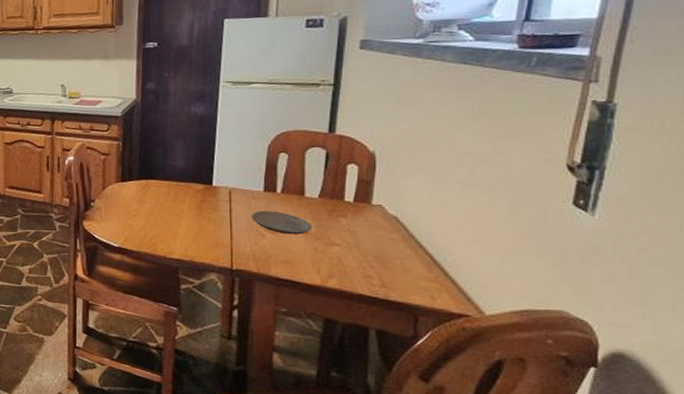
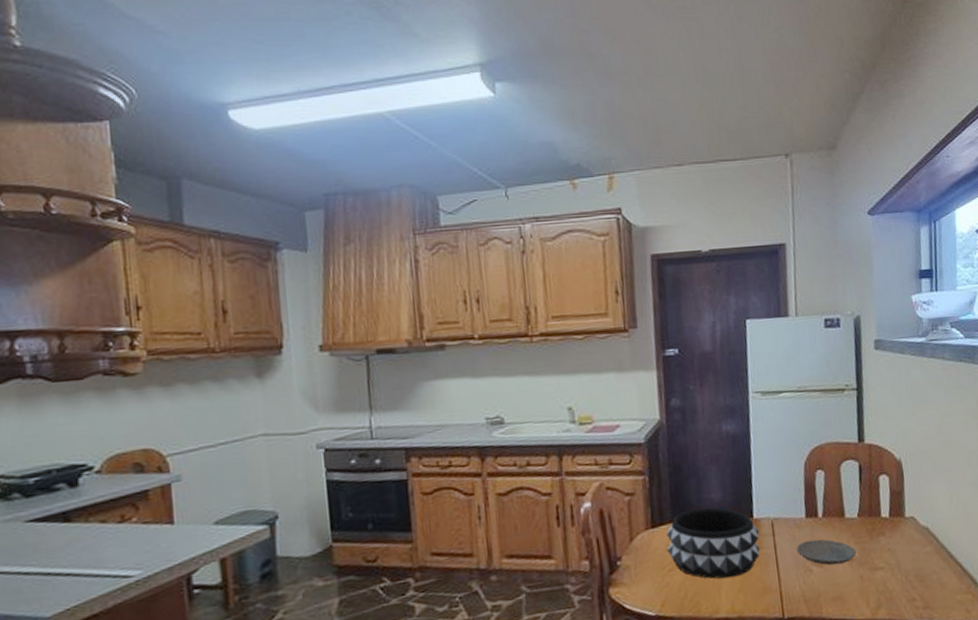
decorative bowl: none [133,171,217,230] -> present [666,507,760,579]

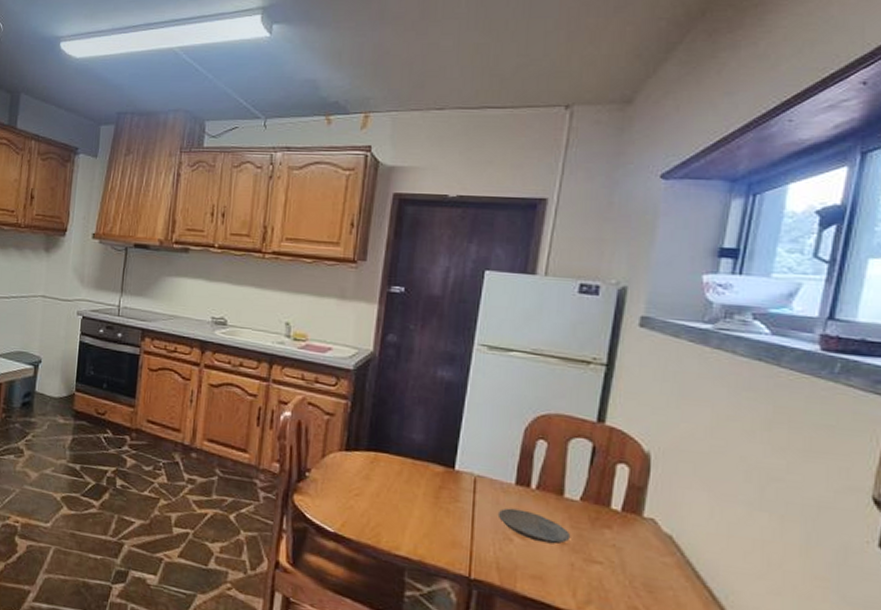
decorative bowl: present [666,507,760,579] -> none [357,443,459,522]

